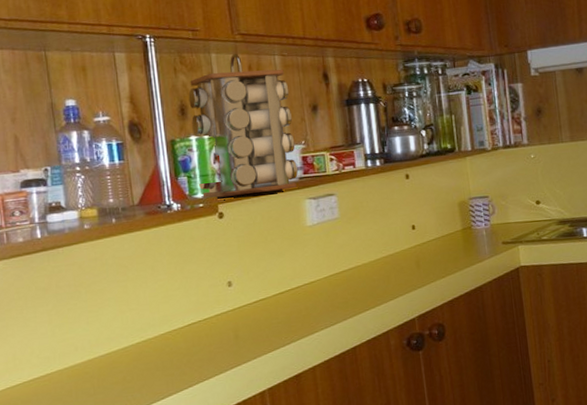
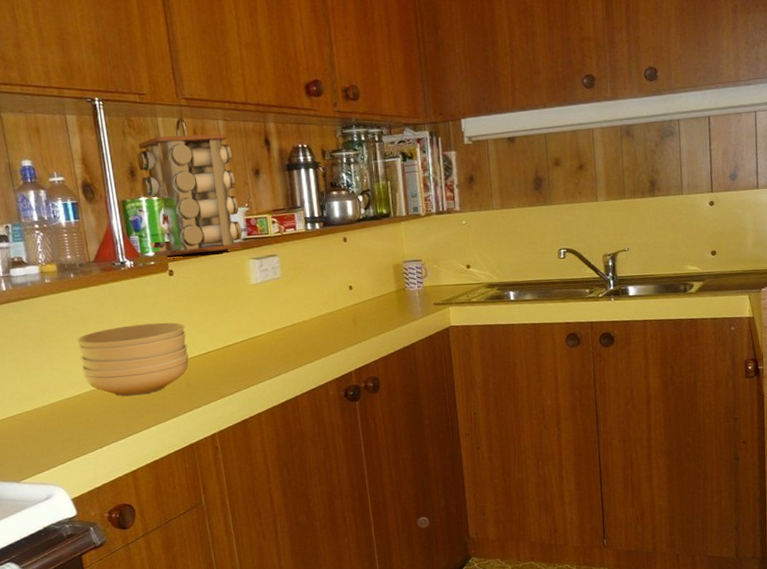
bowl: none [116,268,238,352] -> present [77,322,189,397]

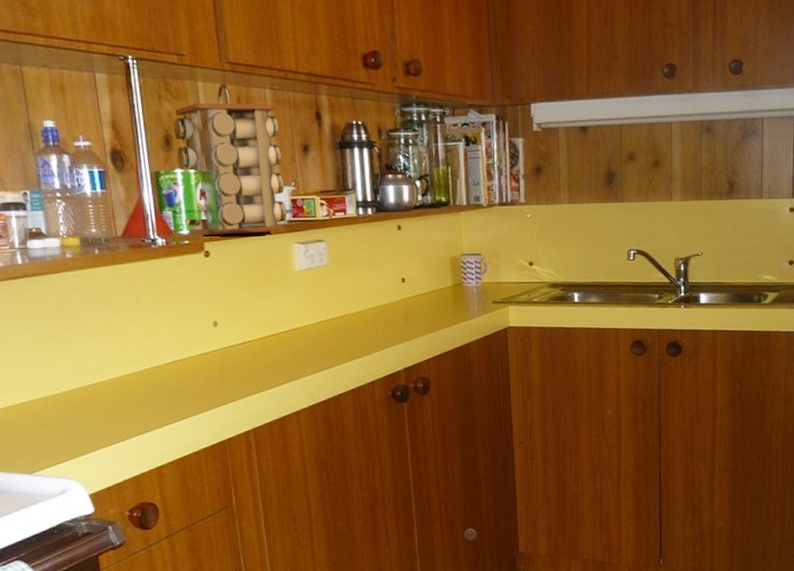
bowl: present [77,322,189,397] -> none [100,307,224,386]

